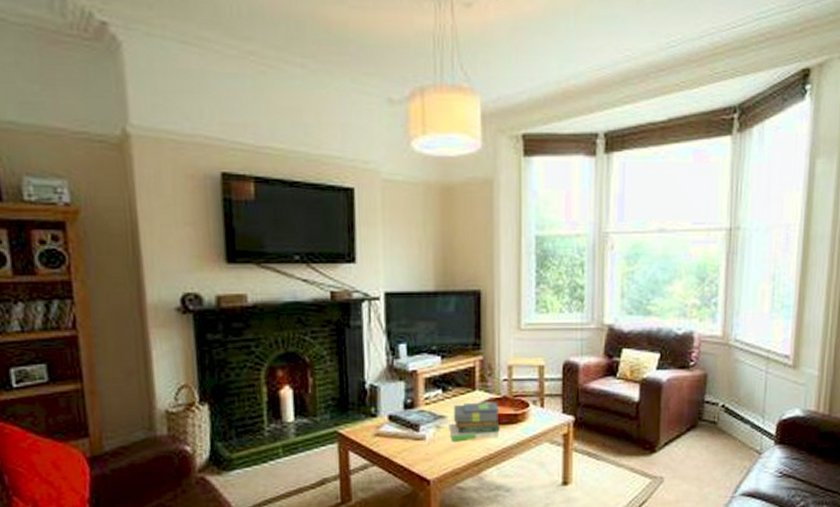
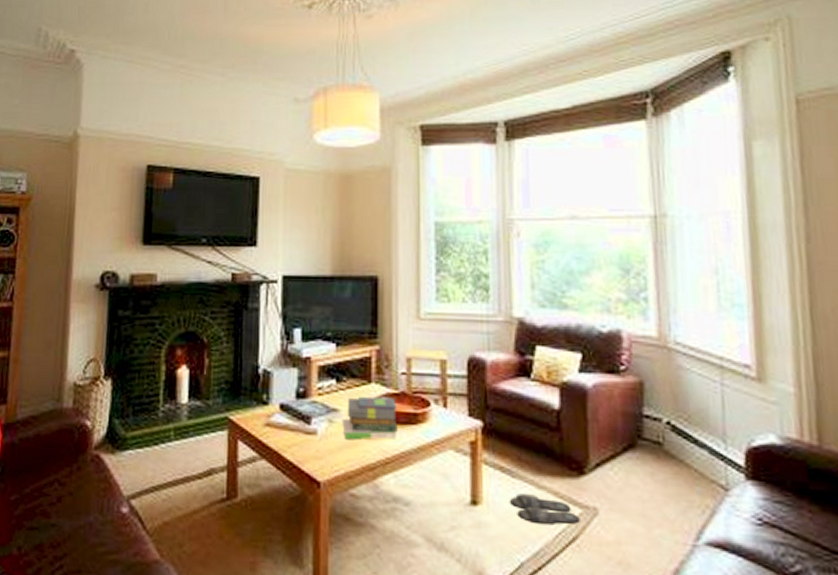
slippers: none [595,472,649,494] -> present [510,493,580,524]

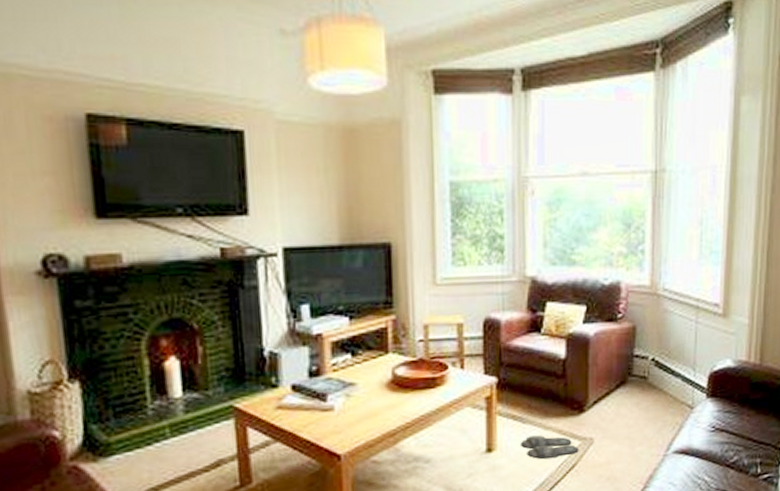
books: present [342,396,398,440] -> none [360,365,417,412]

